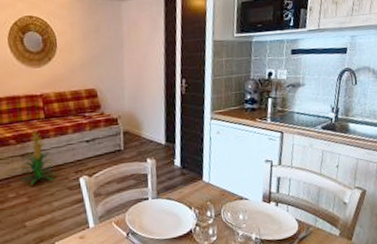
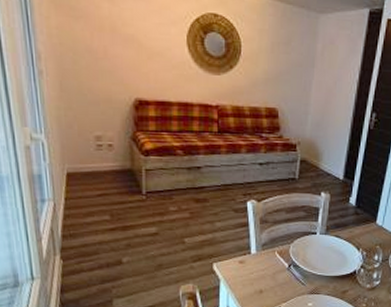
indoor plant: present [21,131,57,185] -> none [185,144,223,201]

